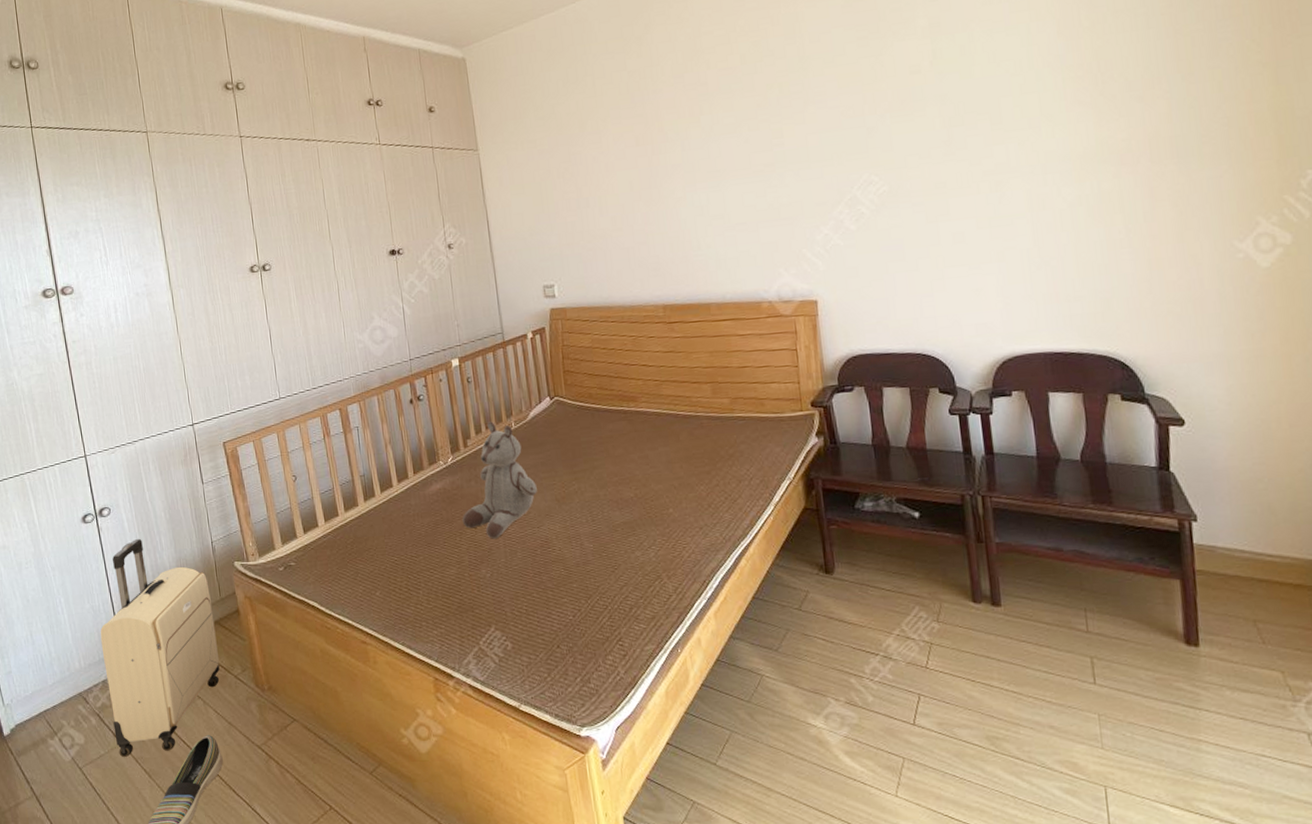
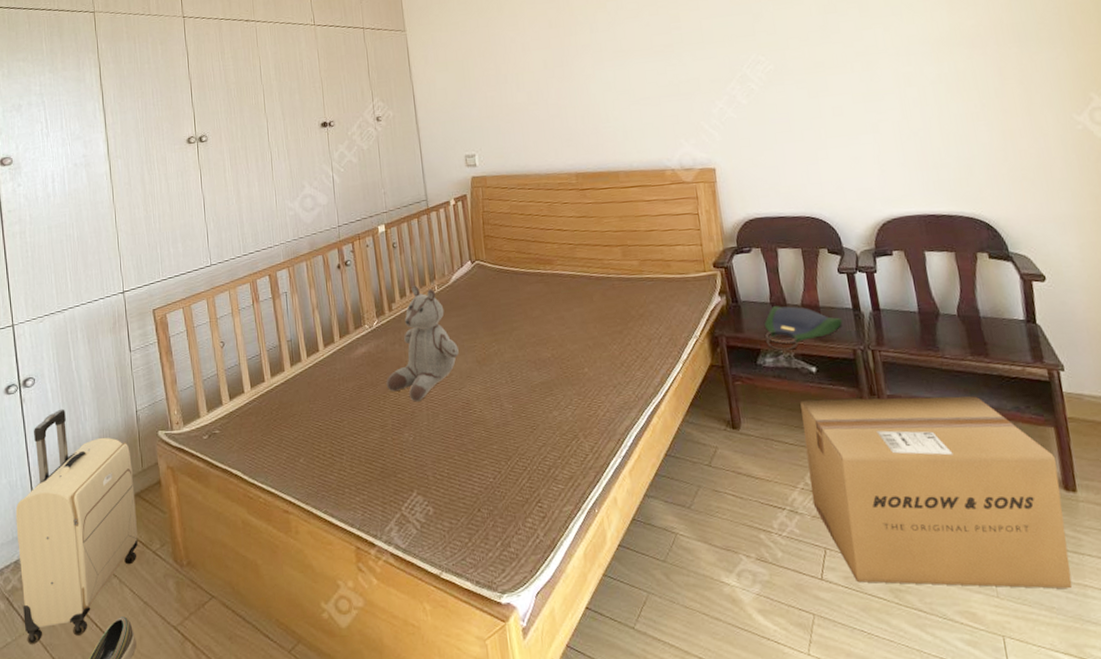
handbag: none [864,448,952,496] -> present [764,306,843,352]
box: none [900,545,1185,743] -> present [800,396,1073,589]

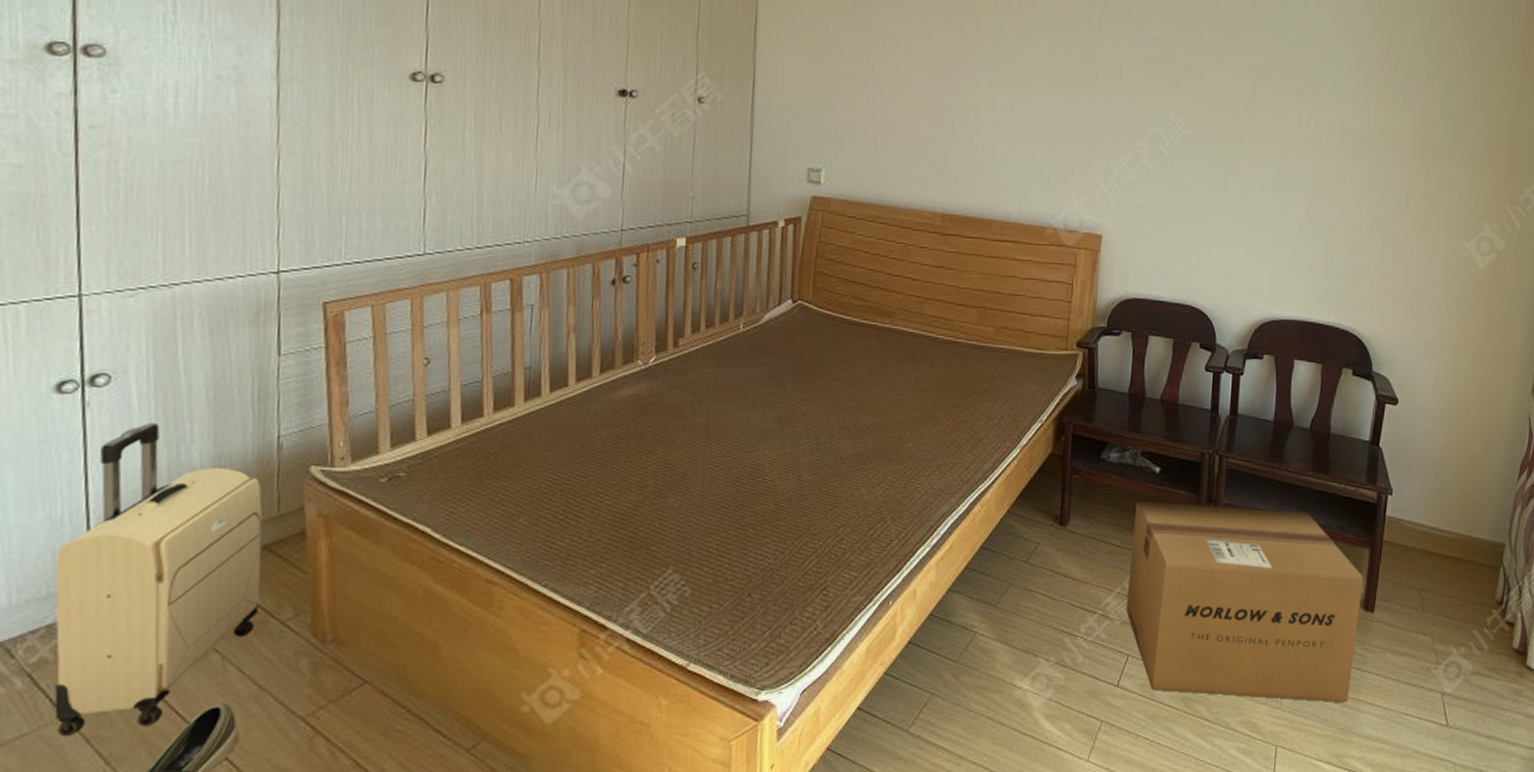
stuffed bear: present [386,285,459,402] -> none [654,319,757,462]
handbag: present [764,306,843,352] -> none [1115,398,1198,448]

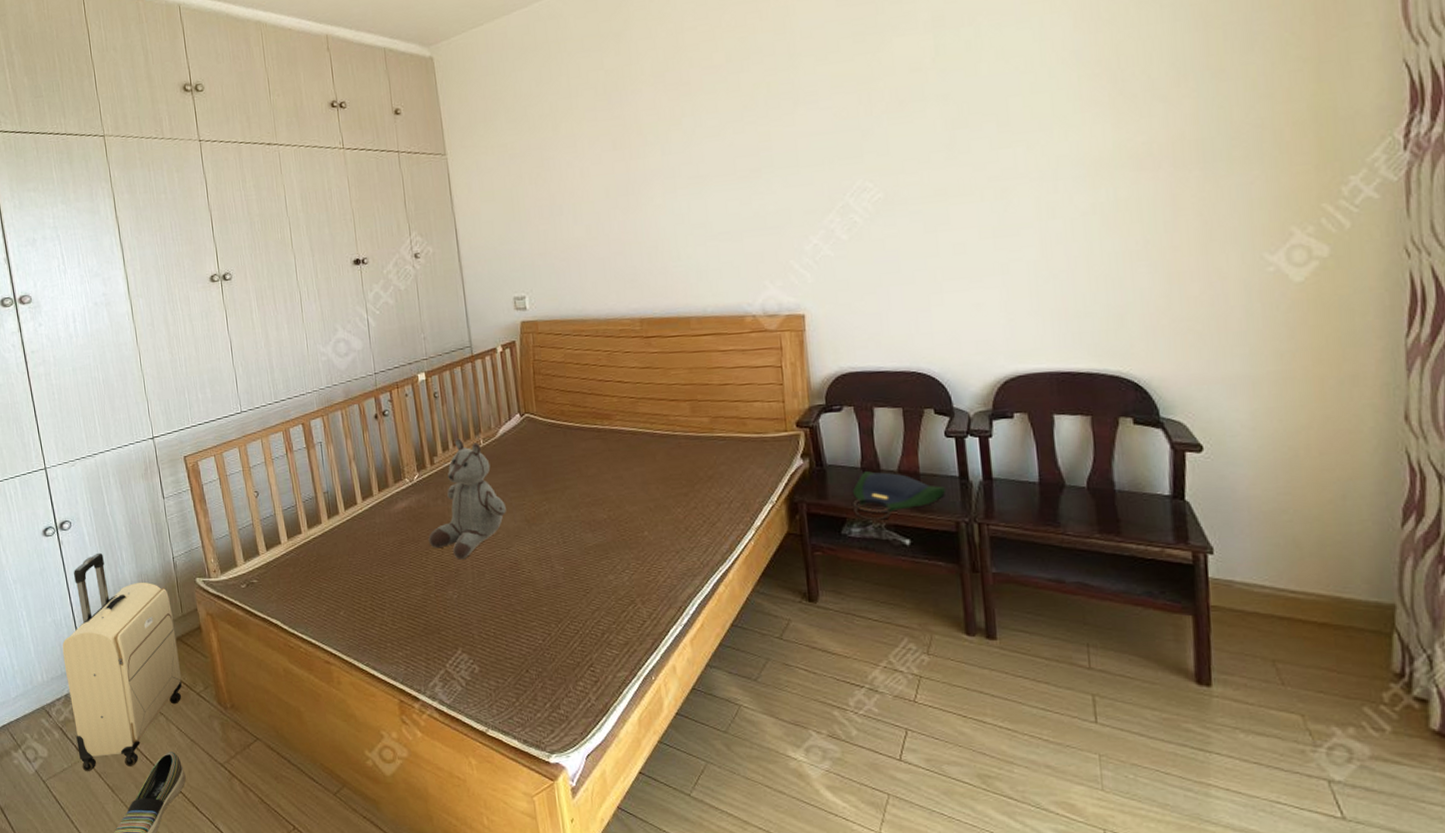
stuffed bear: none [654,319,757,462] -> present [428,438,506,560]
handbag: none [1115,398,1198,448] -> present [852,471,947,522]
box: present [1126,501,1363,703] -> none [889,574,1193,787]

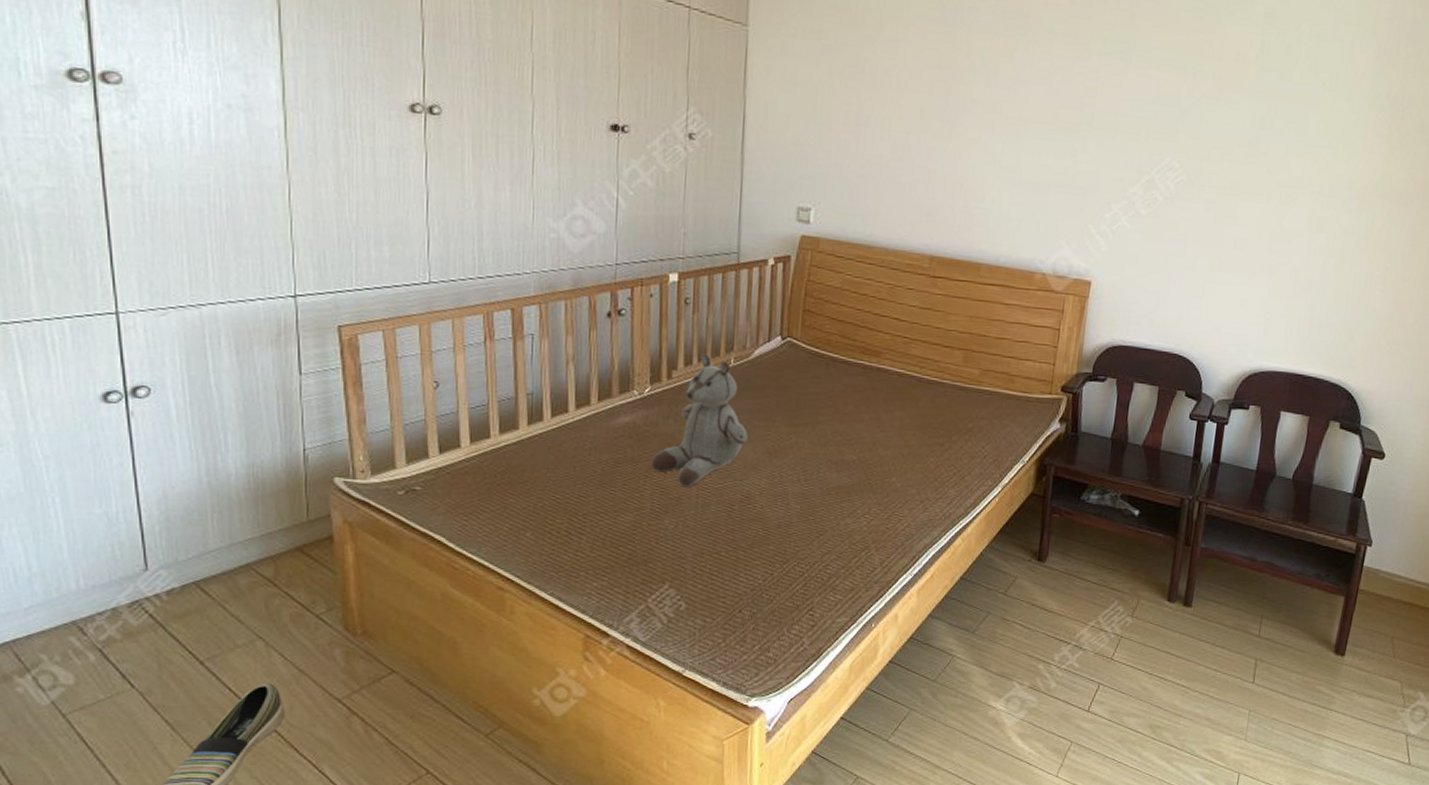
suitcase: present [62,552,182,772] -> none [115,432,295,705]
handbag: present [852,471,947,522] -> none [1096,442,1180,491]

